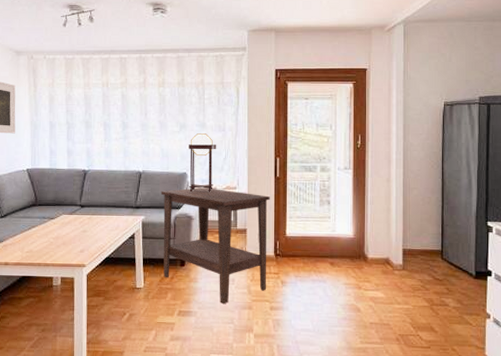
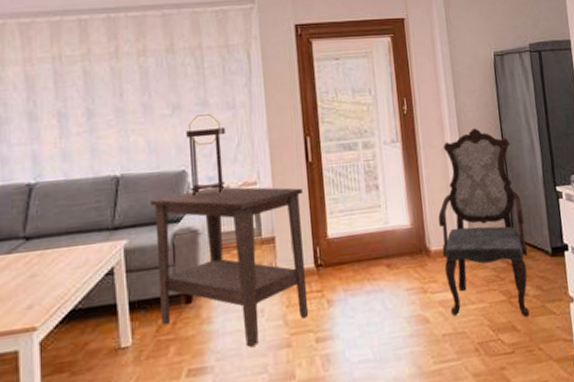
armchair: none [378,165,453,323] -> present [438,128,530,317]

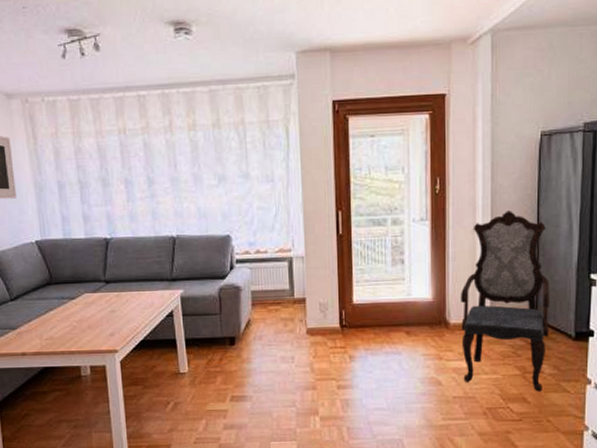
side table: present [150,187,309,348] -> none [200,252,333,386]
table lamp: present [183,114,227,196] -> none [228,186,266,258]

